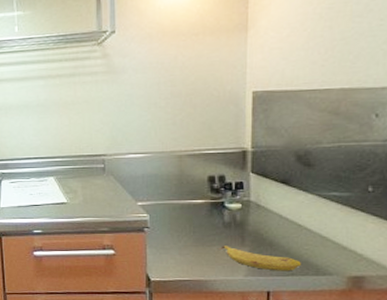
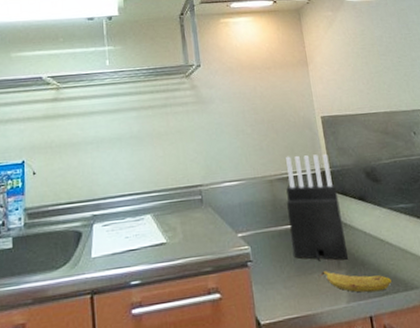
knife block: none [194,132,256,238] -> present [286,153,348,262]

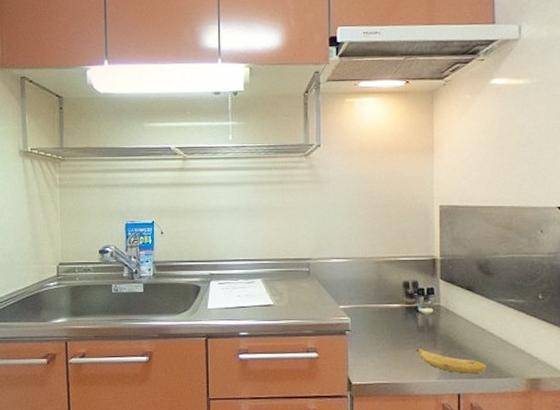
knife block: present [286,153,348,262] -> none [391,241,445,342]

